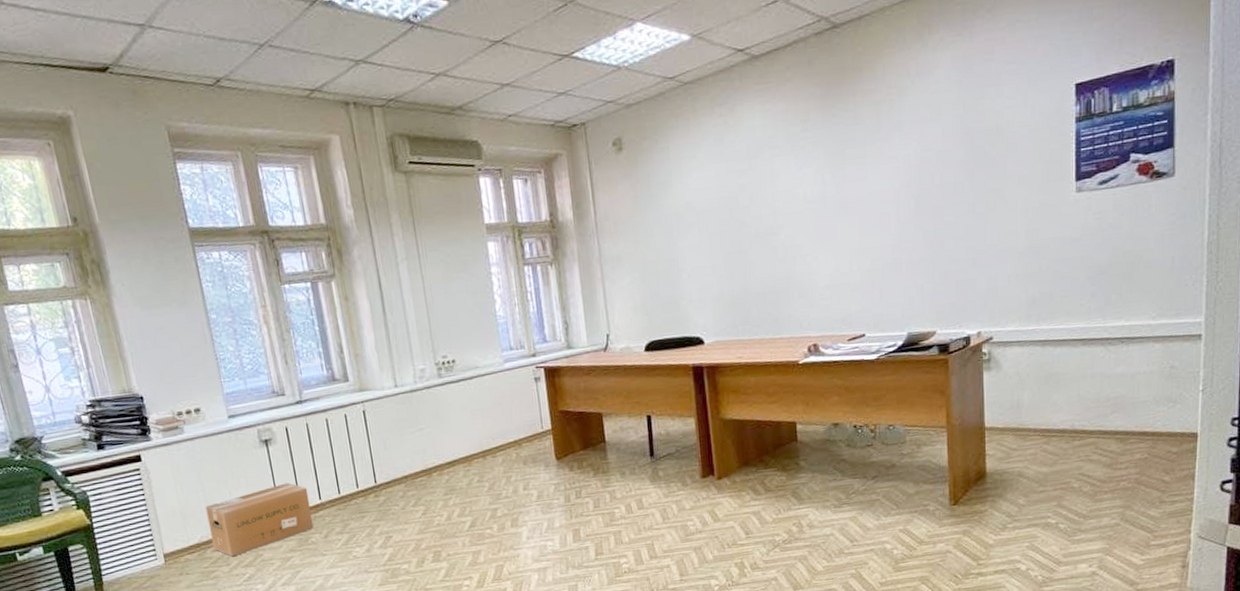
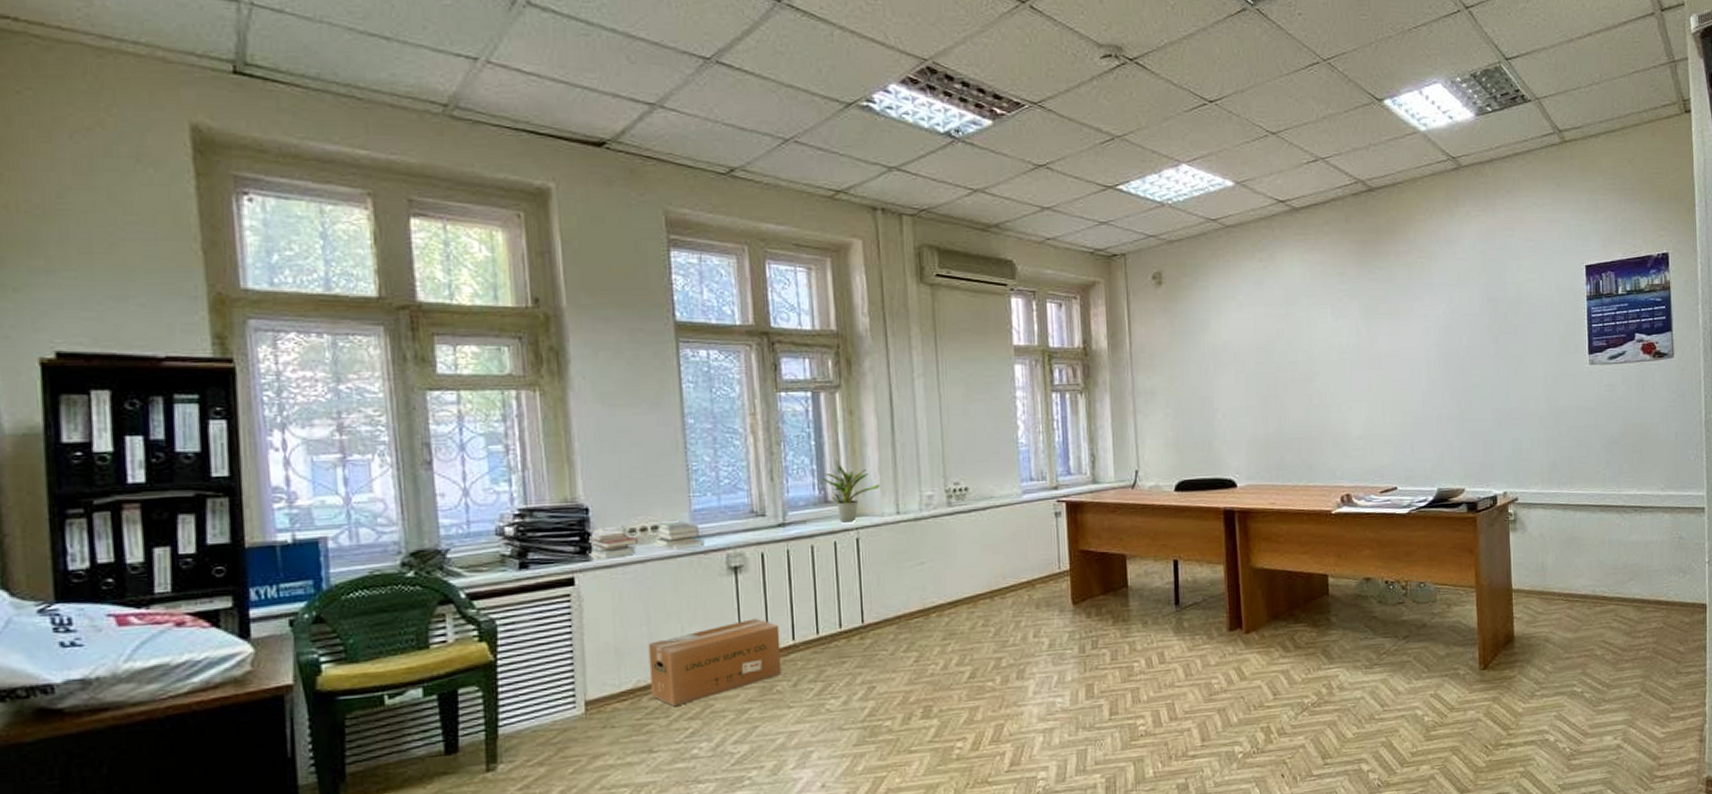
books: none [196,402,239,429] -> present [651,519,705,551]
potted plant: none [328,347,378,398] -> present [822,466,880,524]

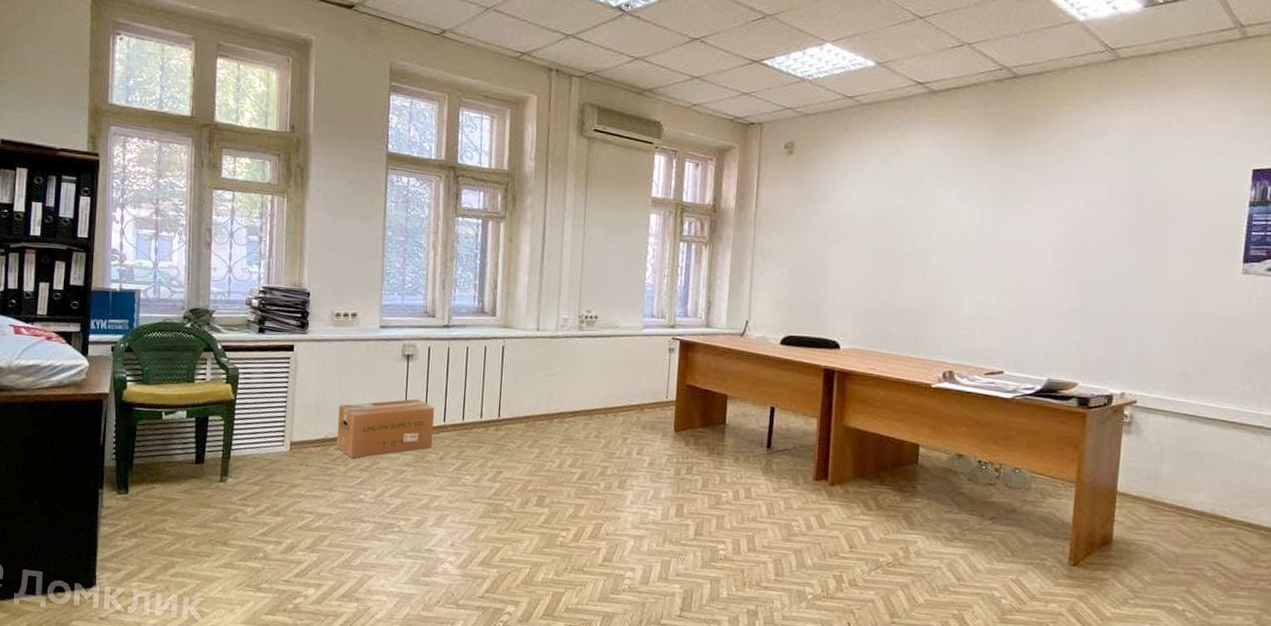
books: present [586,529,639,561] -> none [305,310,342,335]
books: present [651,519,705,551] -> none [350,310,388,336]
potted plant: present [822,466,880,524] -> none [481,284,527,333]

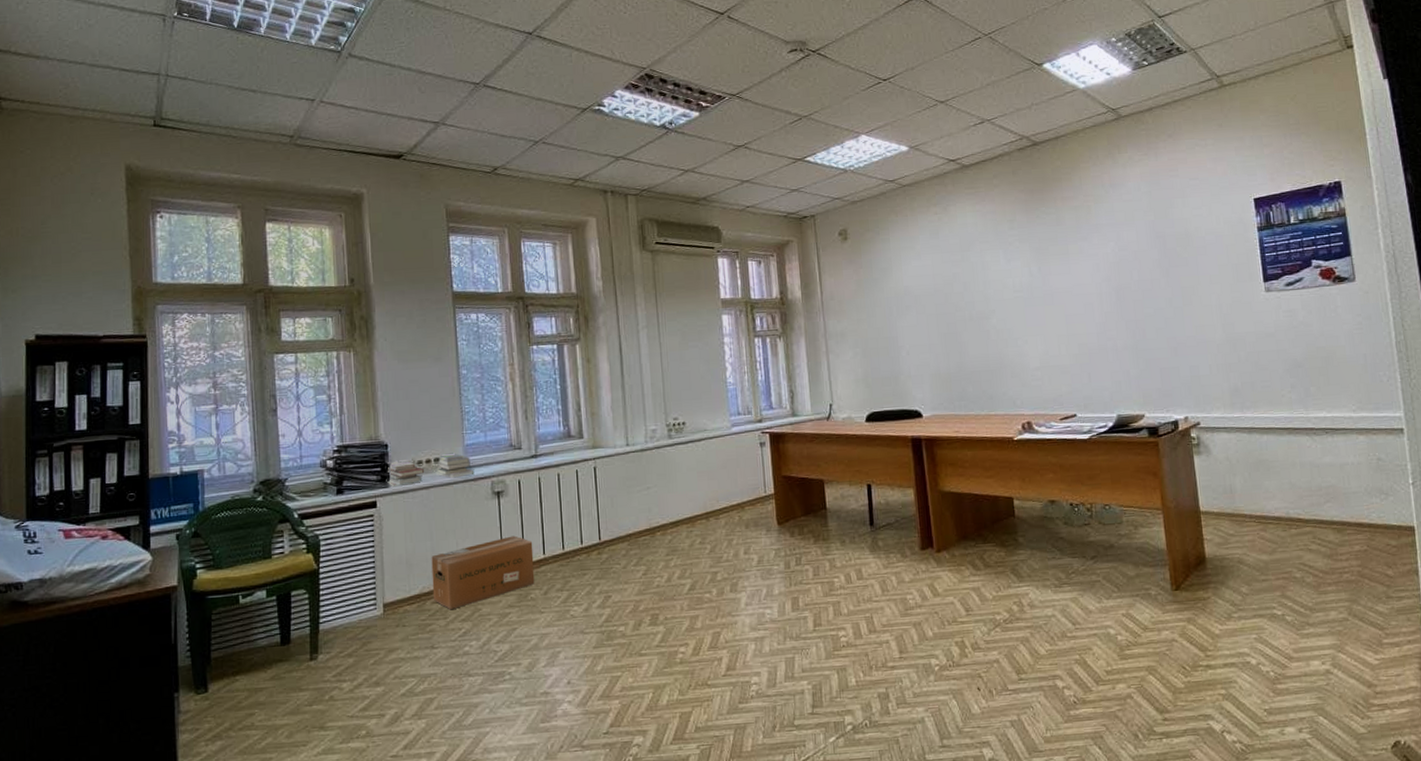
books: none [305,310,342,335] -> present [386,461,425,488]
books: none [350,310,388,336] -> present [434,453,475,479]

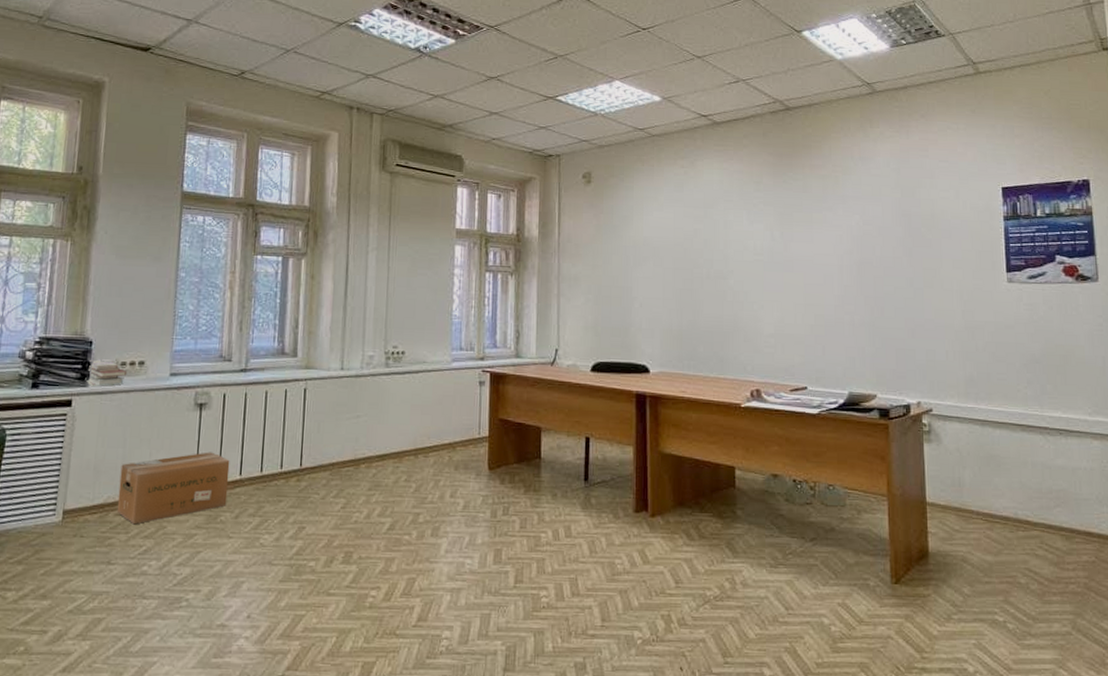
books: present [434,453,475,479] -> none [137,357,179,385]

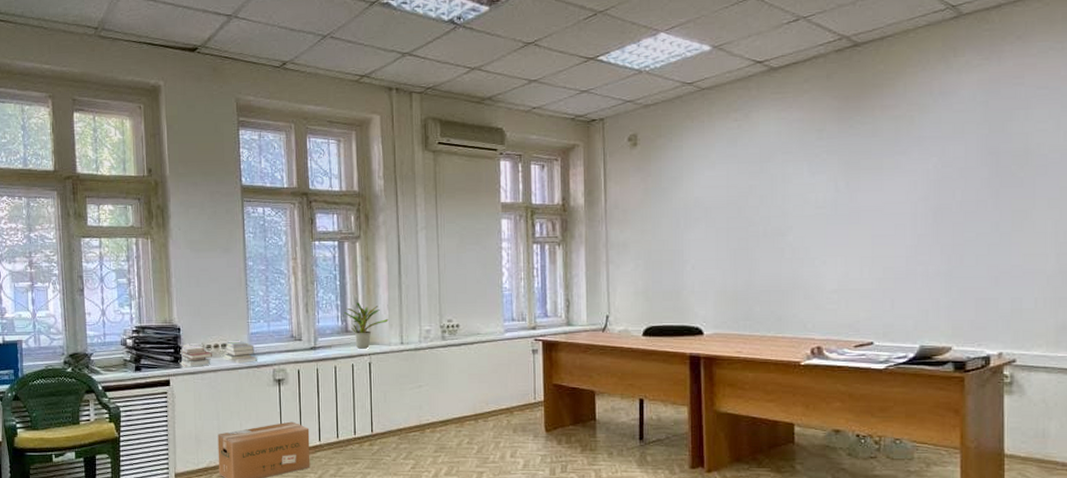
books: none [137,357,179,385] -> present [221,340,258,364]
potted plant: none [281,323,330,375] -> present [344,302,389,350]

